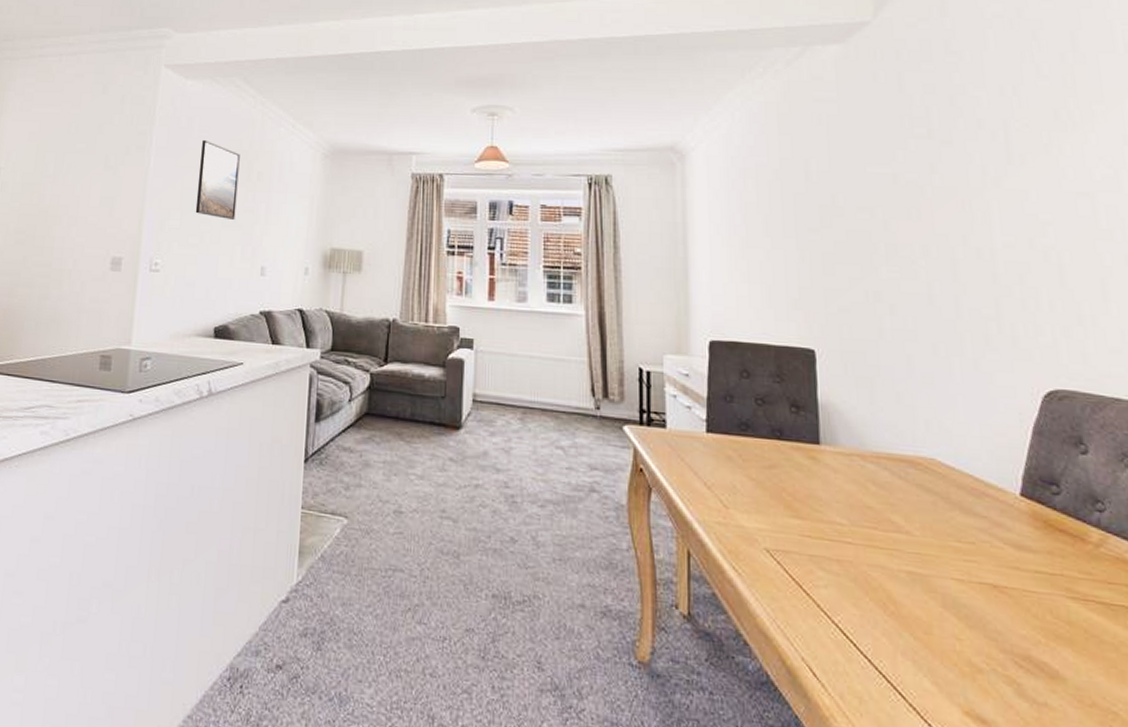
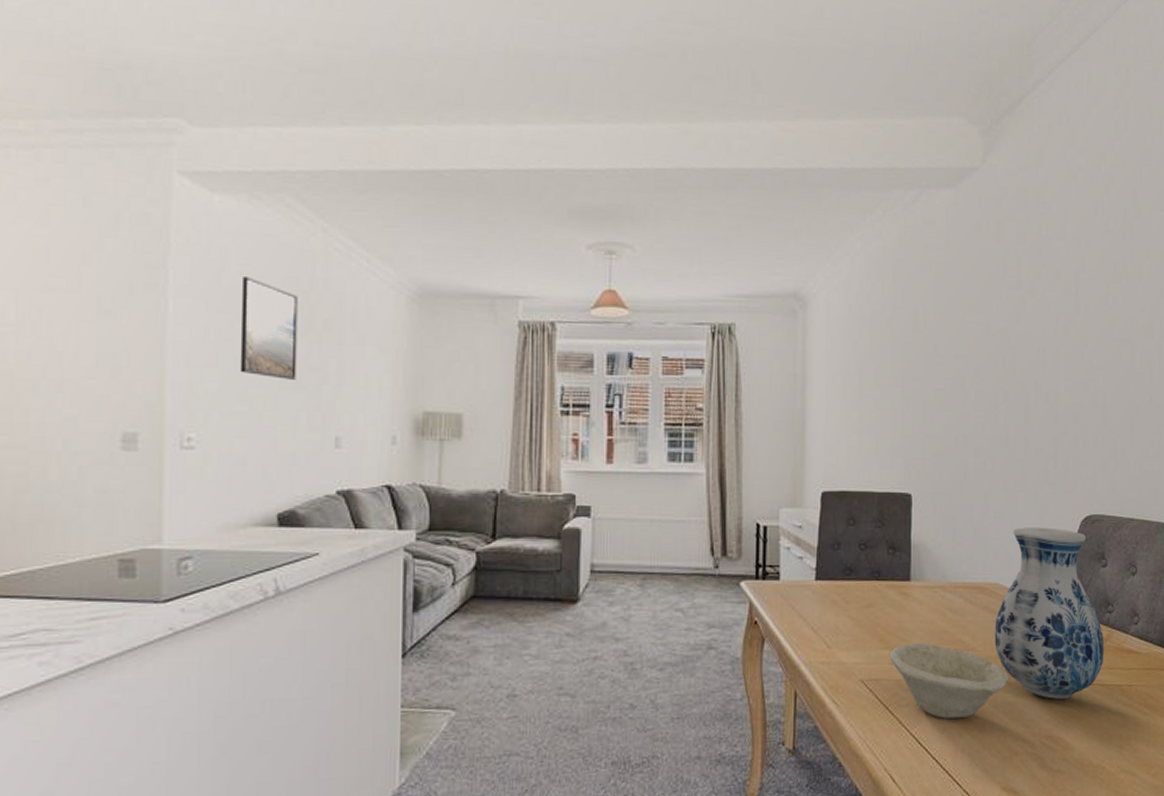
bowl: none [799,515,959,614] -> present [889,643,1008,719]
vase: none [934,397,1099,612] -> present [994,527,1104,699]

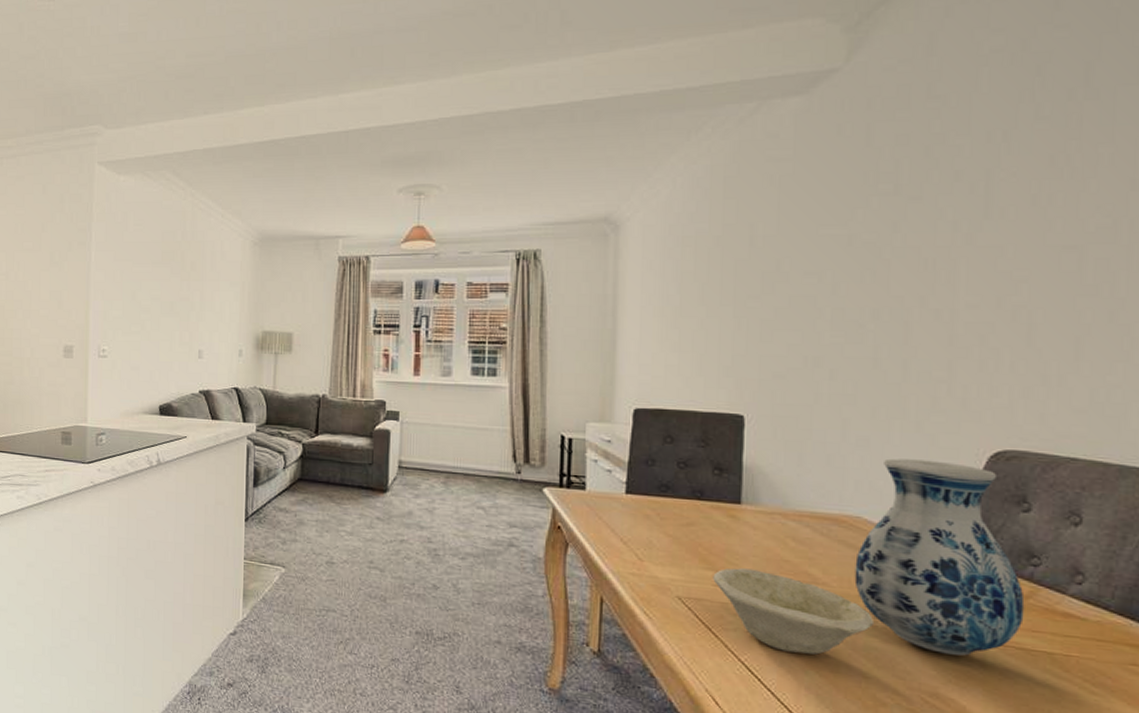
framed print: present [240,277,298,380] -> none [135,234,174,307]

